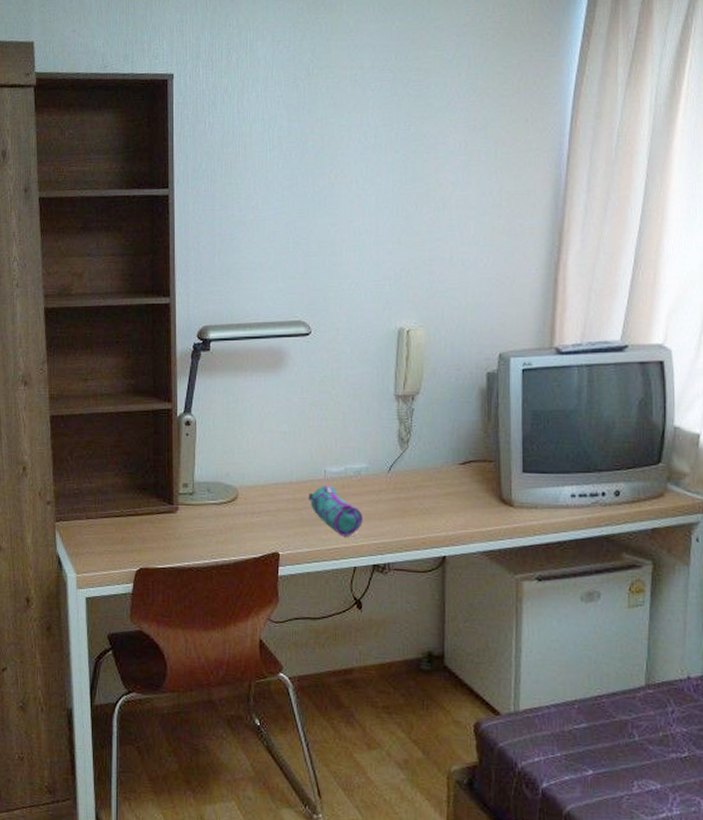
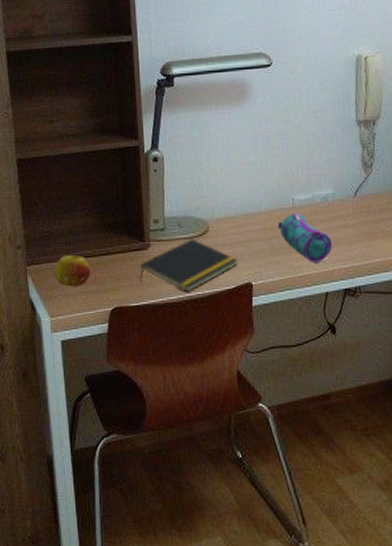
fruit: none [83,513,118,545] -> present [55,254,91,287]
notepad: none [167,505,266,557] -> present [140,239,238,292]

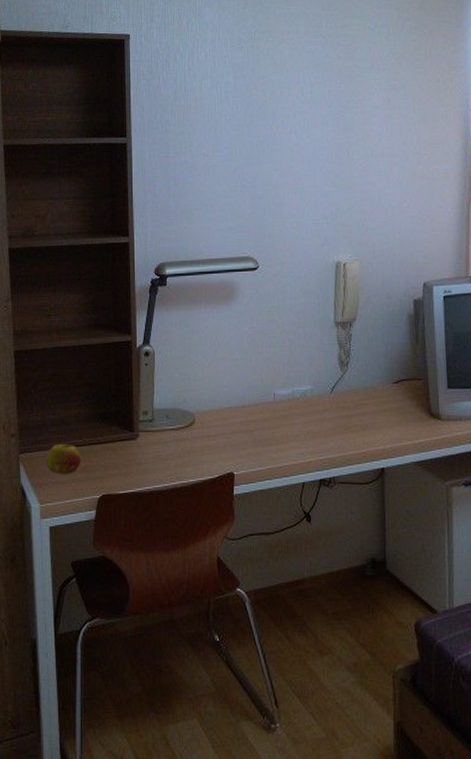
notepad: present [140,239,238,292] -> none [128,430,222,480]
pencil case: present [277,212,332,263] -> none [259,406,309,455]

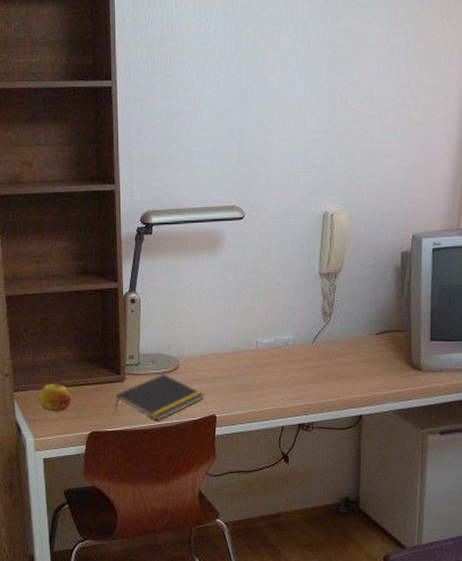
notepad: none [128,430,222,480] -> present [116,374,205,420]

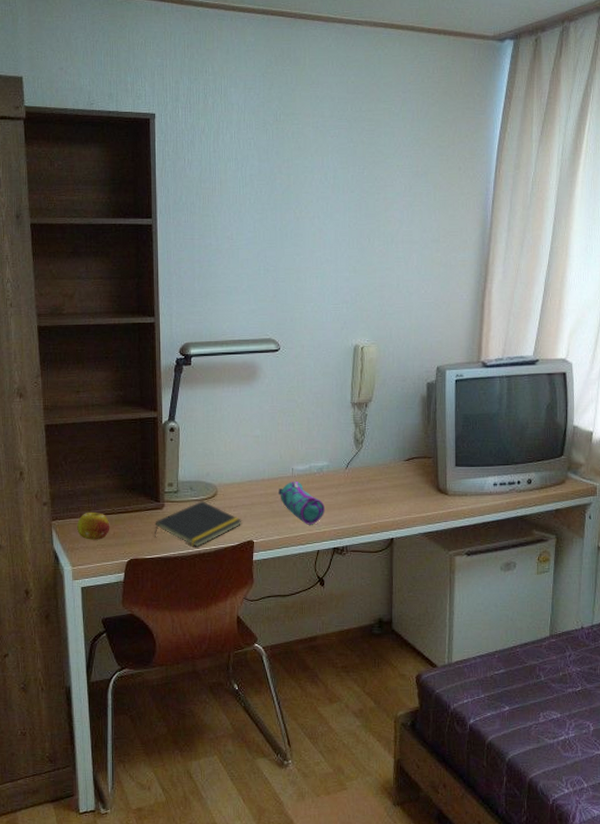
pencil case: none [241,354,290,400] -> present [277,481,325,525]

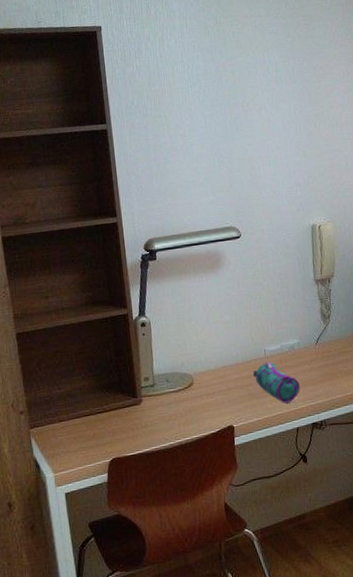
fruit: present [77,511,110,540] -> none [56,414,90,444]
notepad: present [155,501,242,547] -> none [134,392,221,438]

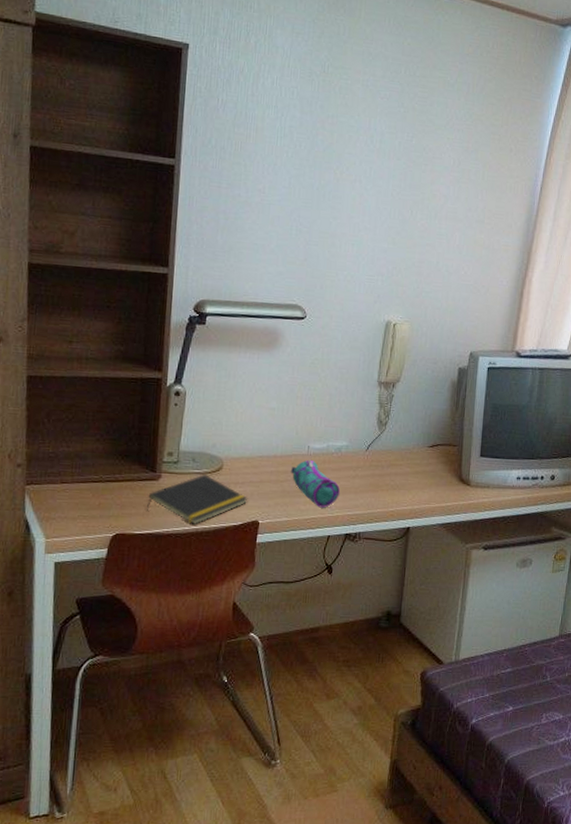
notepad: none [134,392,221,438] -> present [147,474,248,524]

